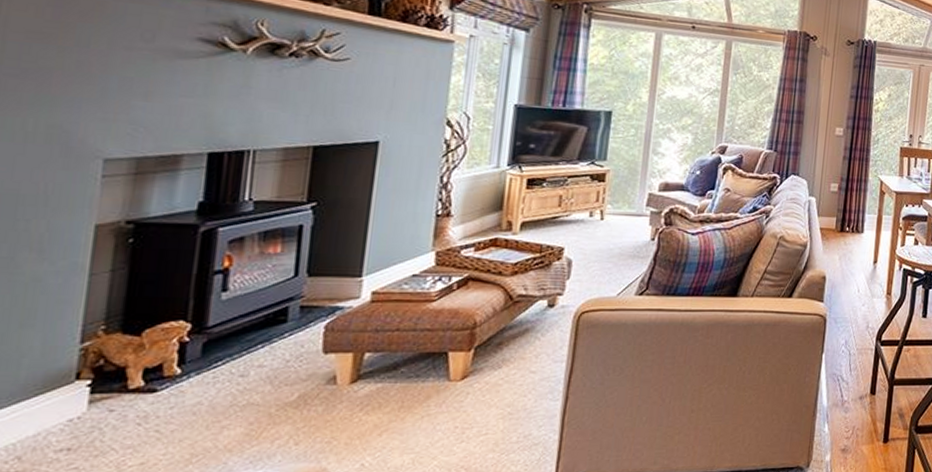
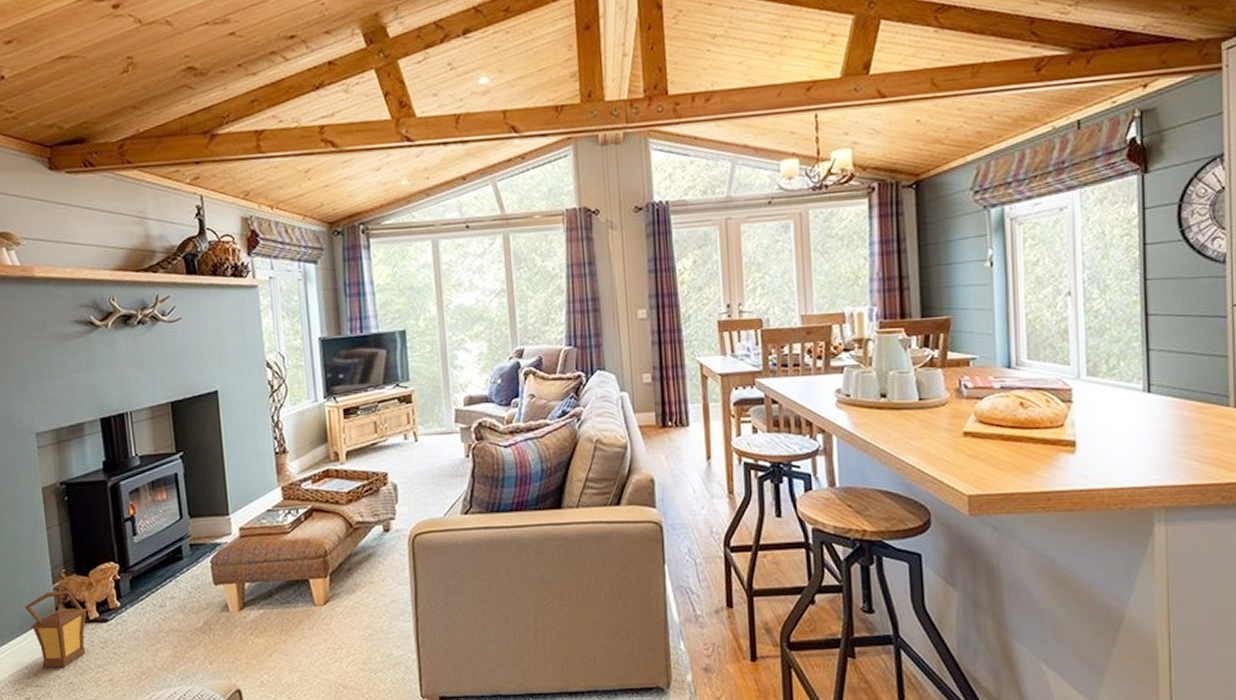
lantern: none [25,352,130,449] -> present [25,590,89,668]

